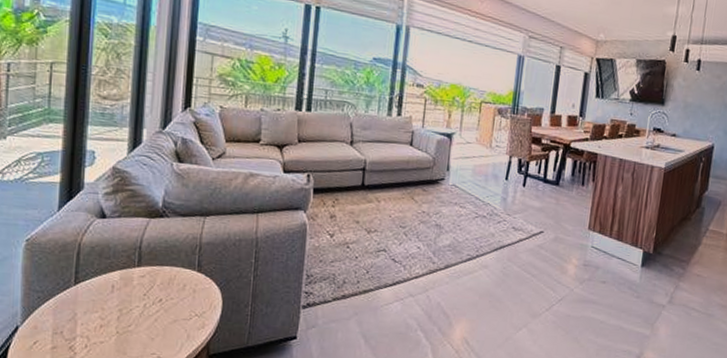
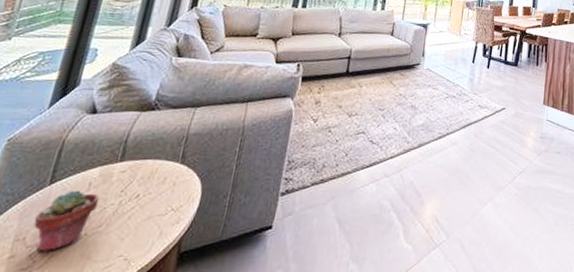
potted succulent: none [68,291,124,345] -> present [33,190,100,251]

